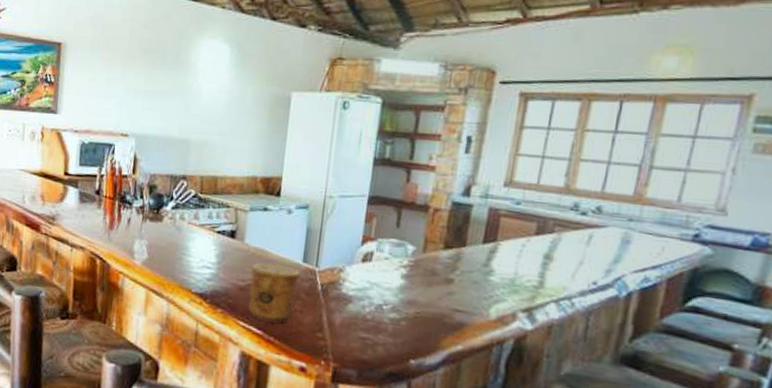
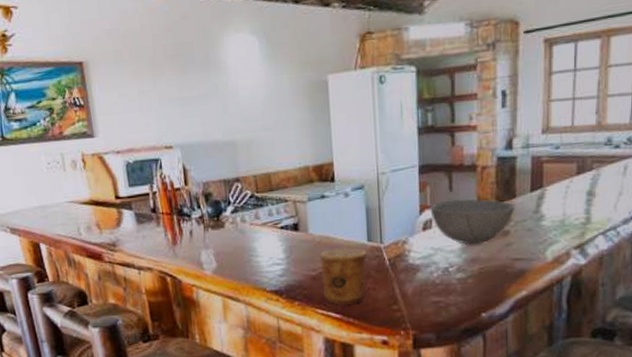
bowl: none [372,236,463,287] -> present [430,199,514,245]

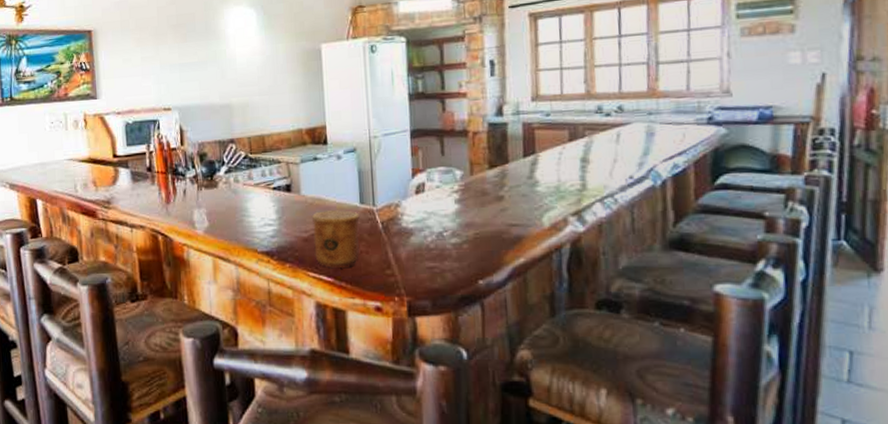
bowl: present [430,199,514,245] -> none [422,163,508,210]

